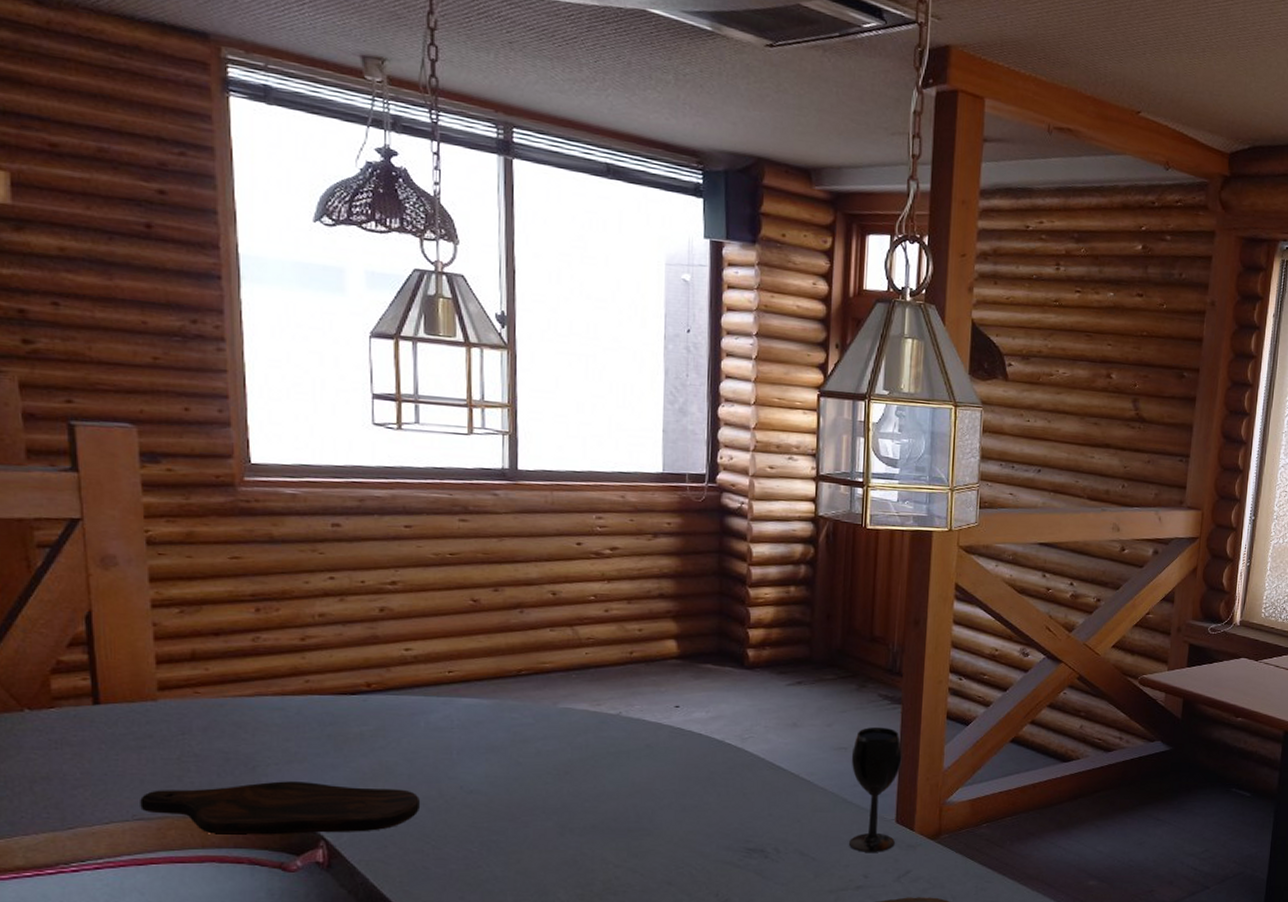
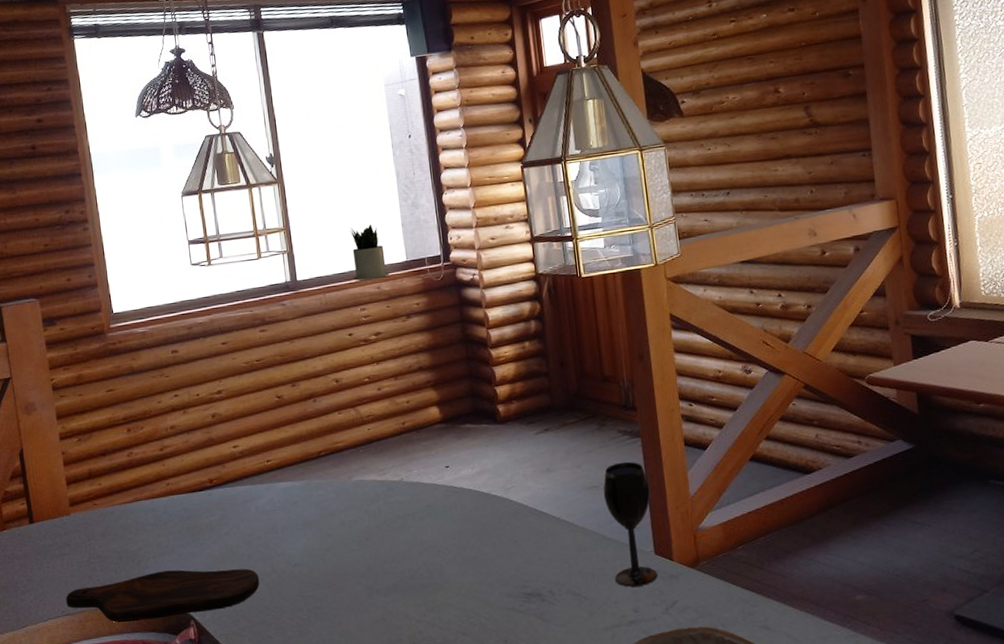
planter: none [591,420,640,487] -> present [350,224,390,281]

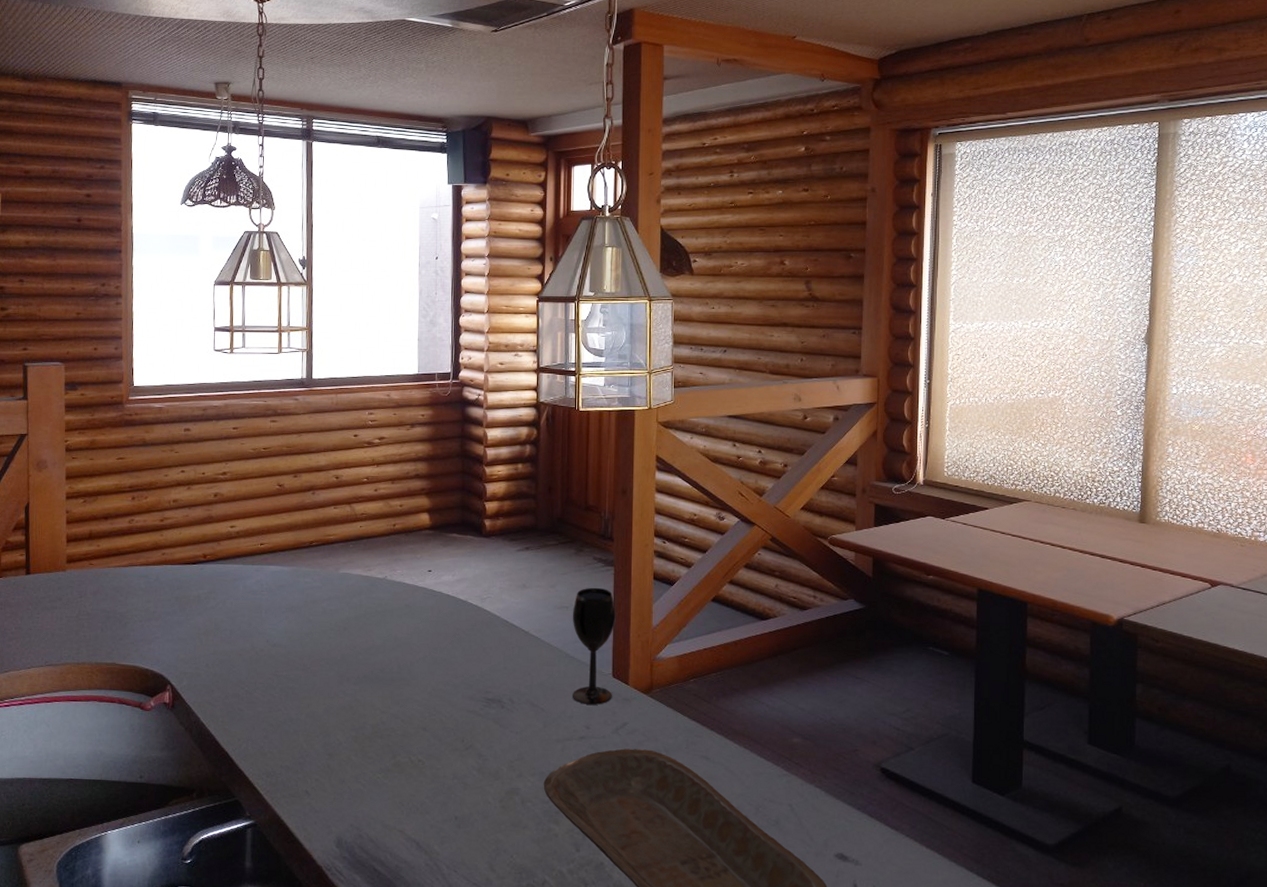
cutting board: present [66,568,260,622] -> none [51,635,239,680]
planter: present [350,224,390,281] -> none [365,334,401,388]

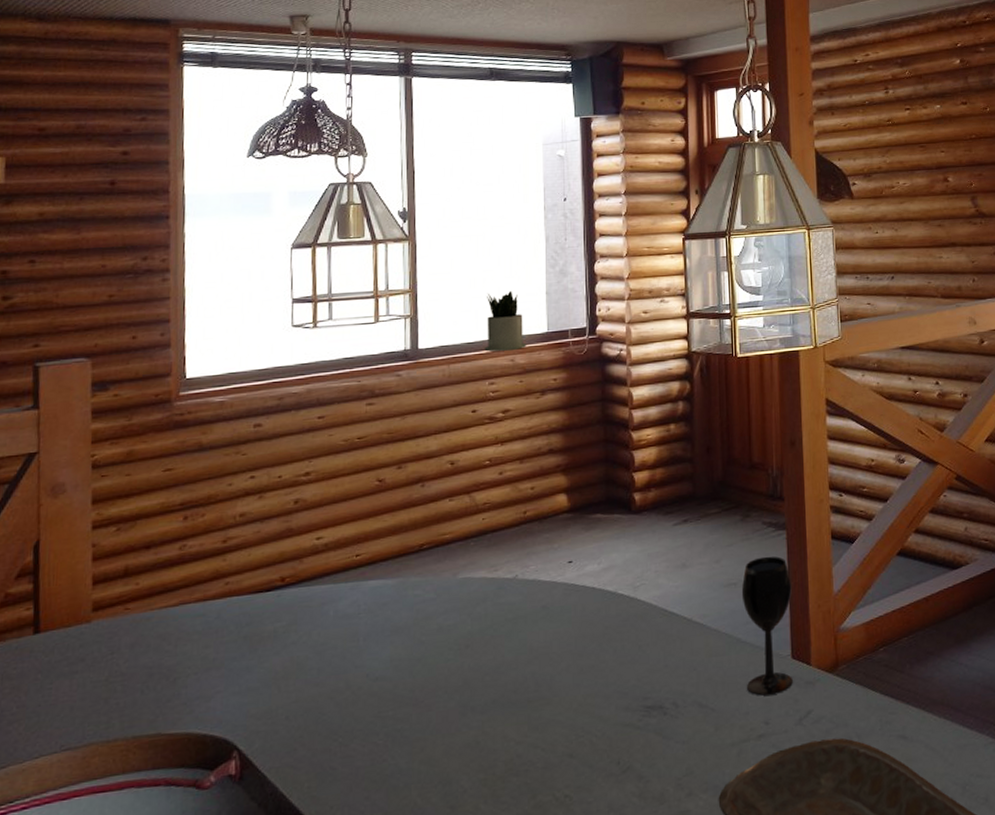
planter: none [365,334,401,388] -> present [484,290,527,353]

